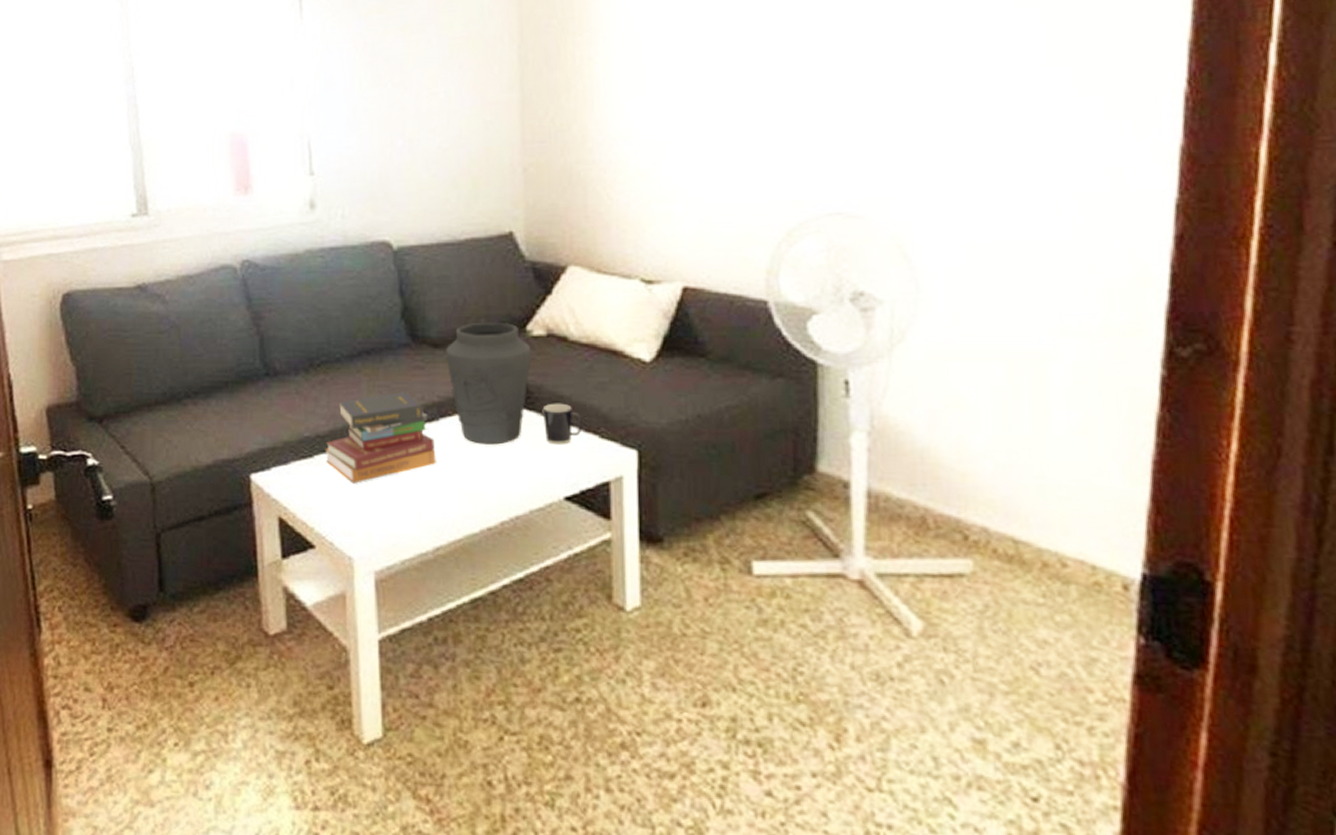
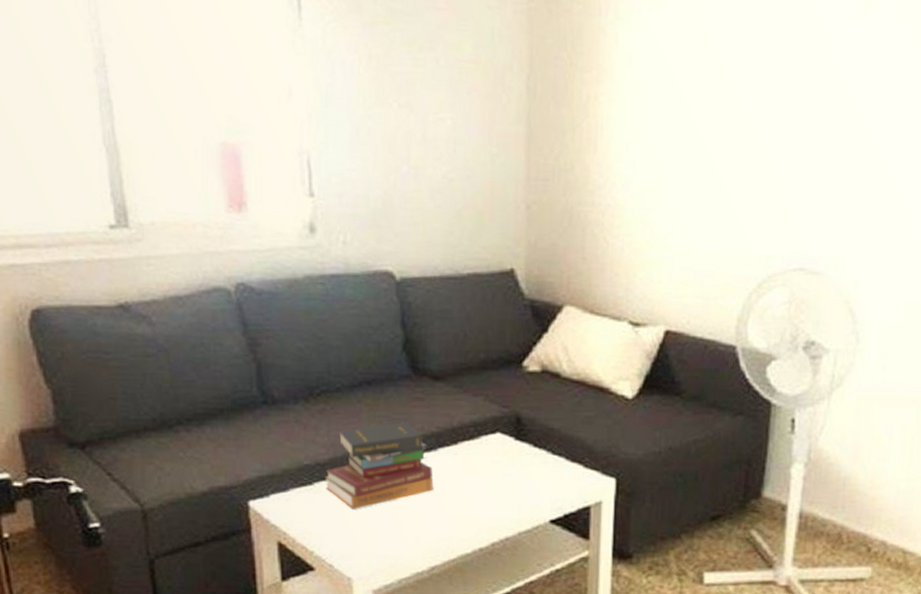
vase: present [446,322,531,445] -> none [446,356,526,473]
mug: present [542,403,583,445] -> none [533,435,569,473]

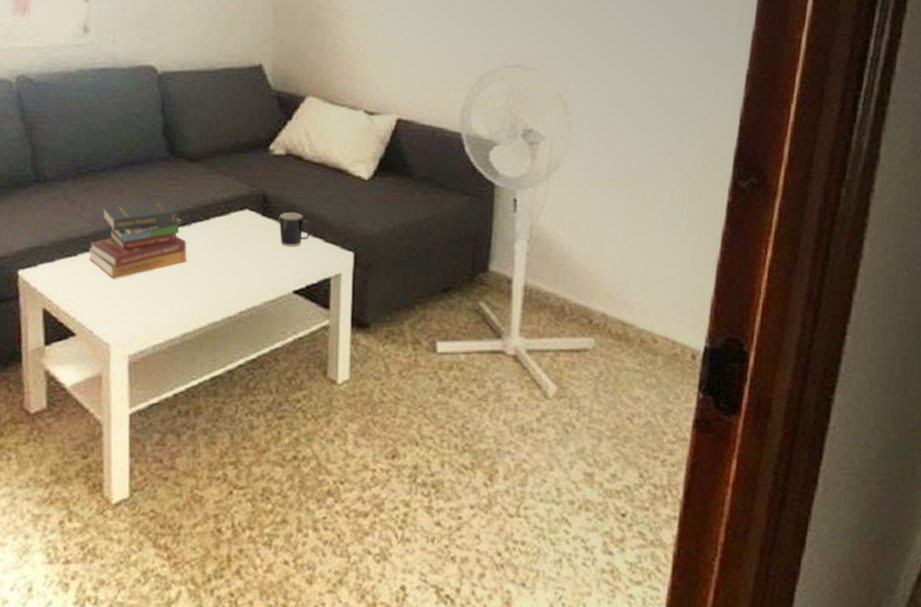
mug: none [533,435,569,473] -> present [279,212,311,247]

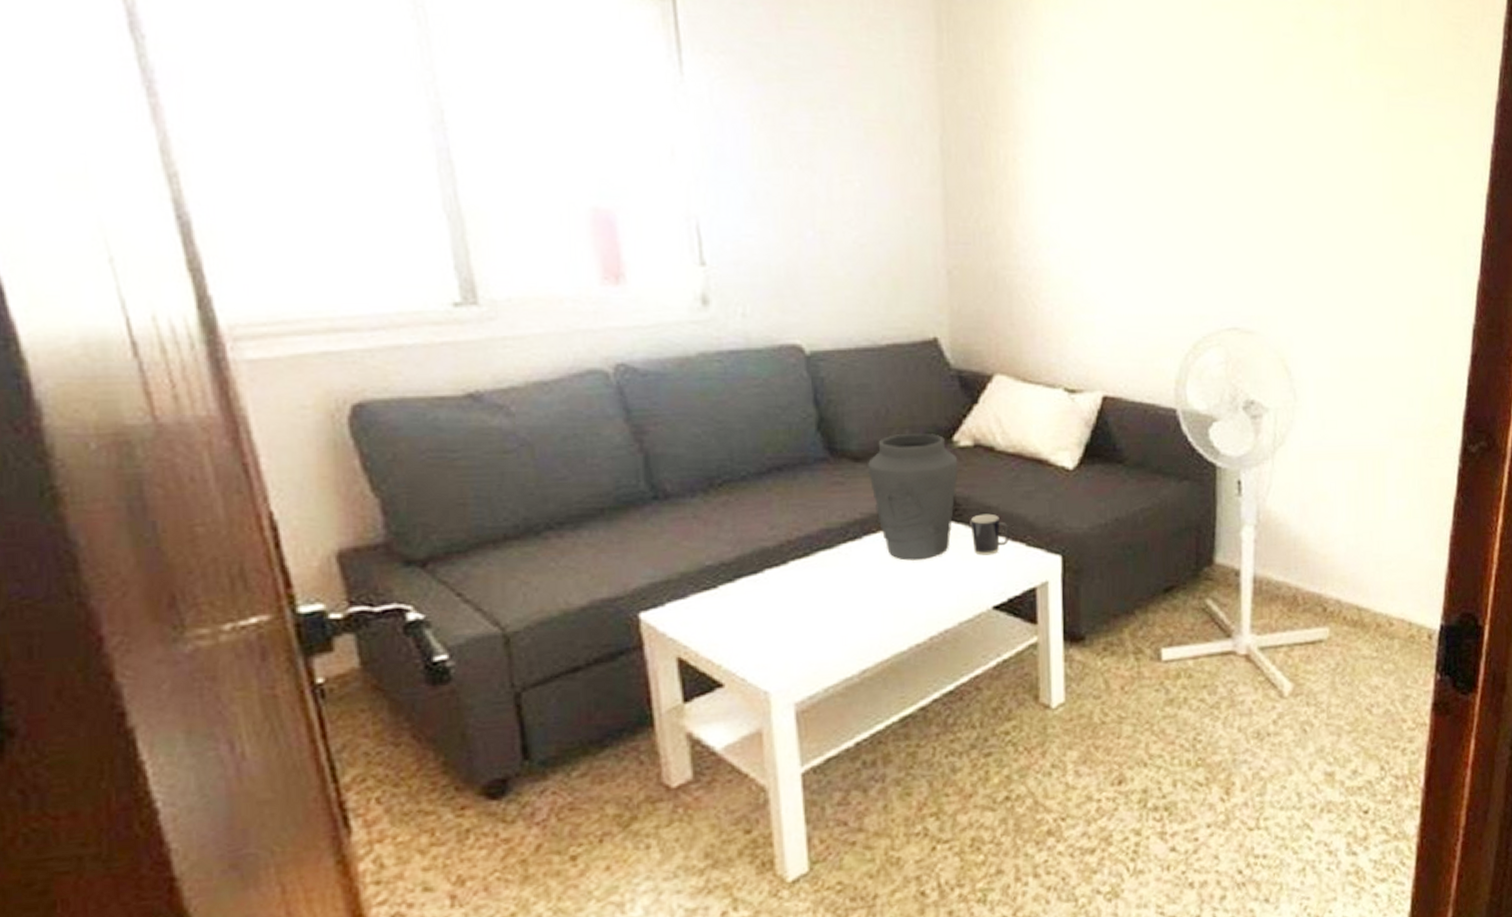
books: present [88,199,187,279] -> none [731,510,860,613]
vase: none [200,141,272,247] -> present [868,432,958,561]

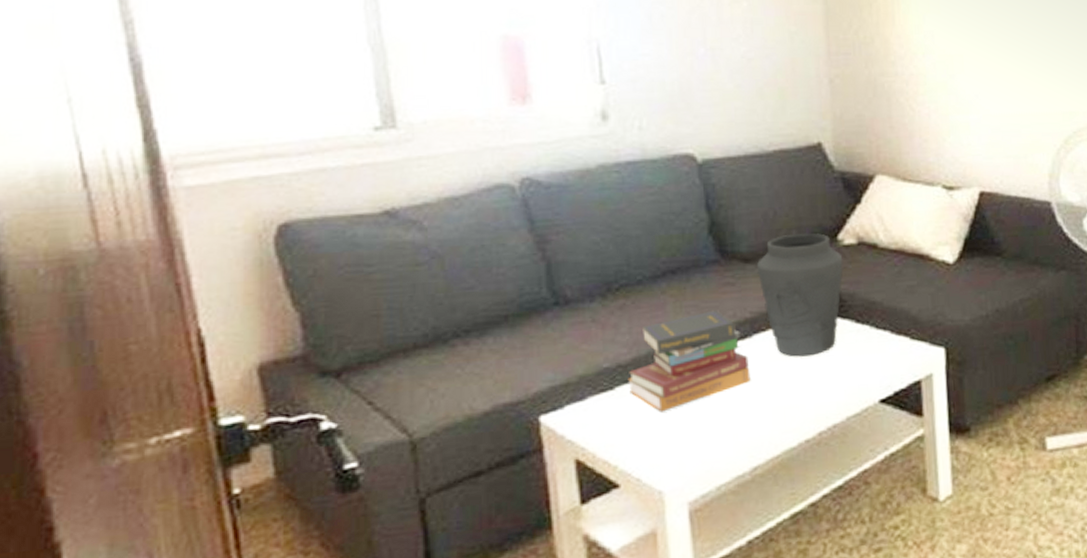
books: none [731,510,860,613] -> present [628,310,751,412]
mug: present [970,513,1010,556] -> none [855,308,894,350]

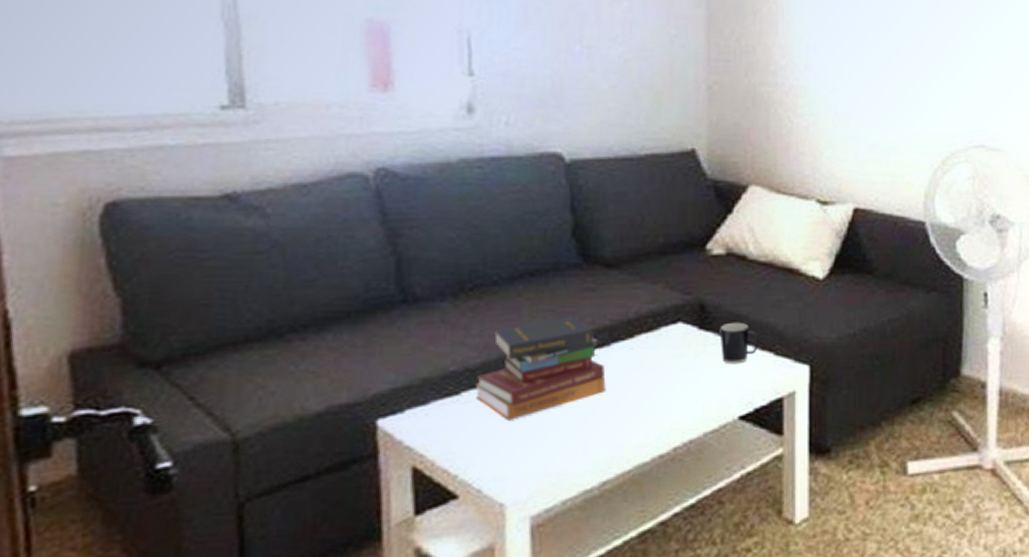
vase: present [757,233,844,357] -> none [620,240,710,369]
mug: none [855,308,894,350] -> present [719,322,759,364]

